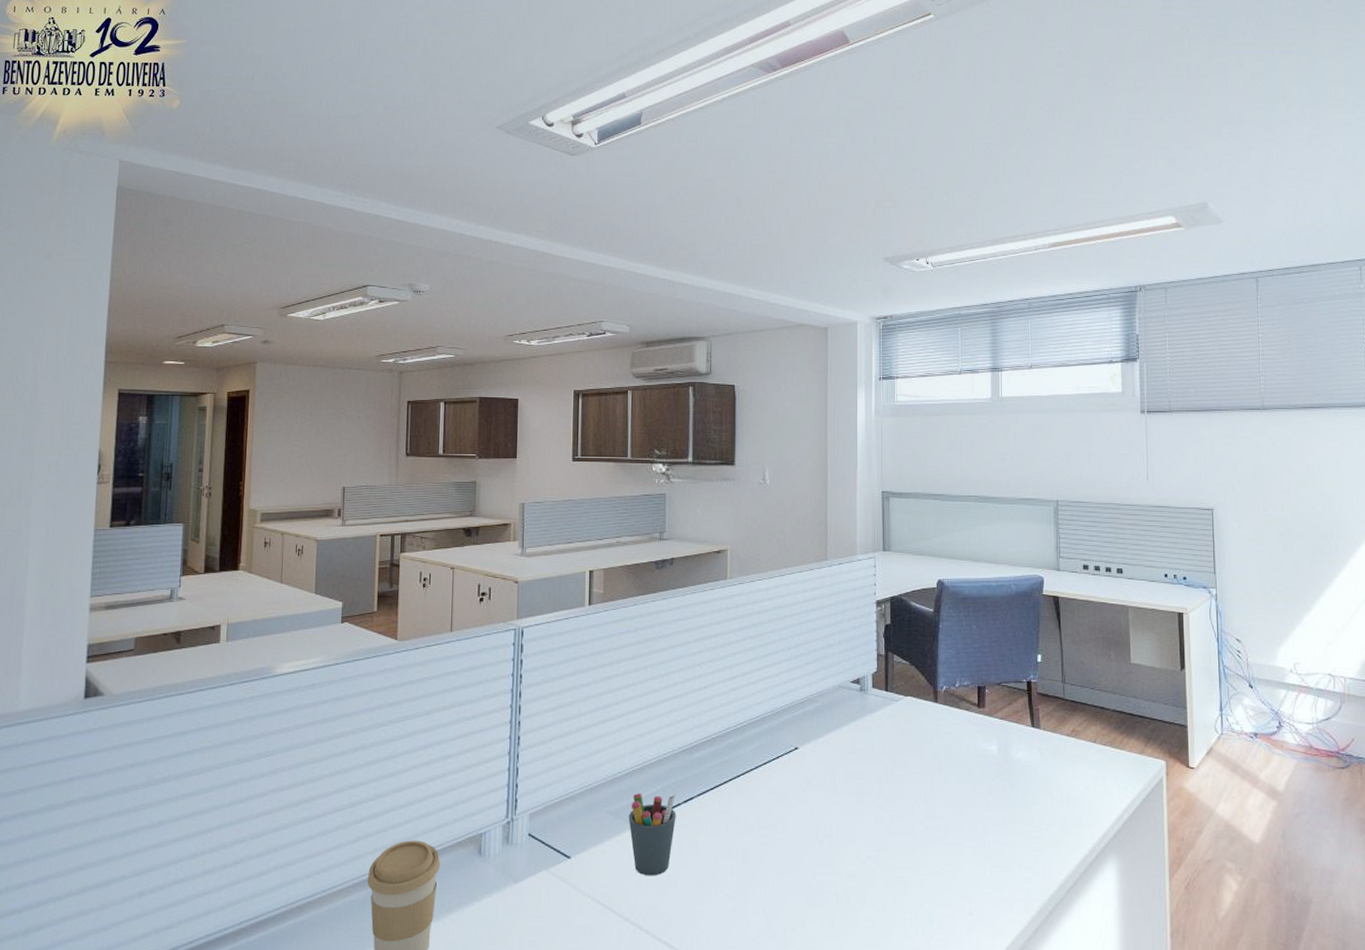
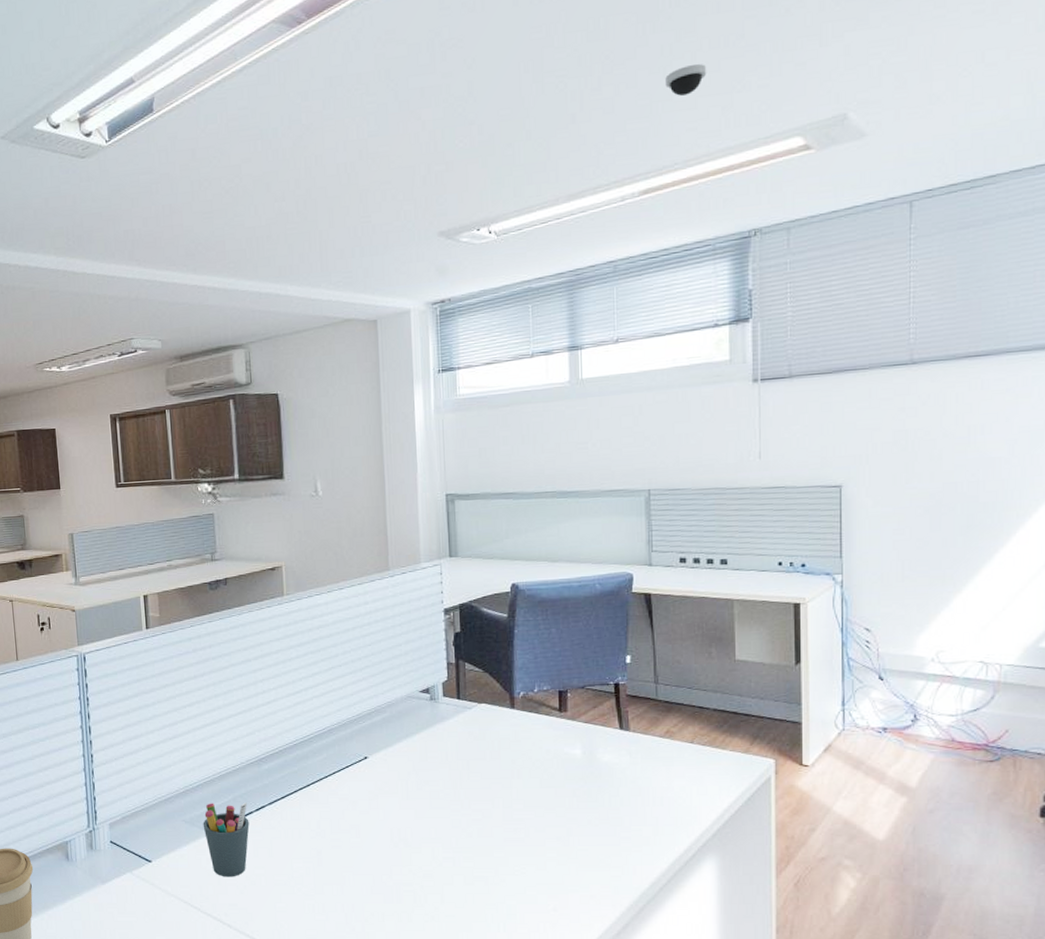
dome security camera: none [1070,148,1102,173] -> present [665,63,707,97]

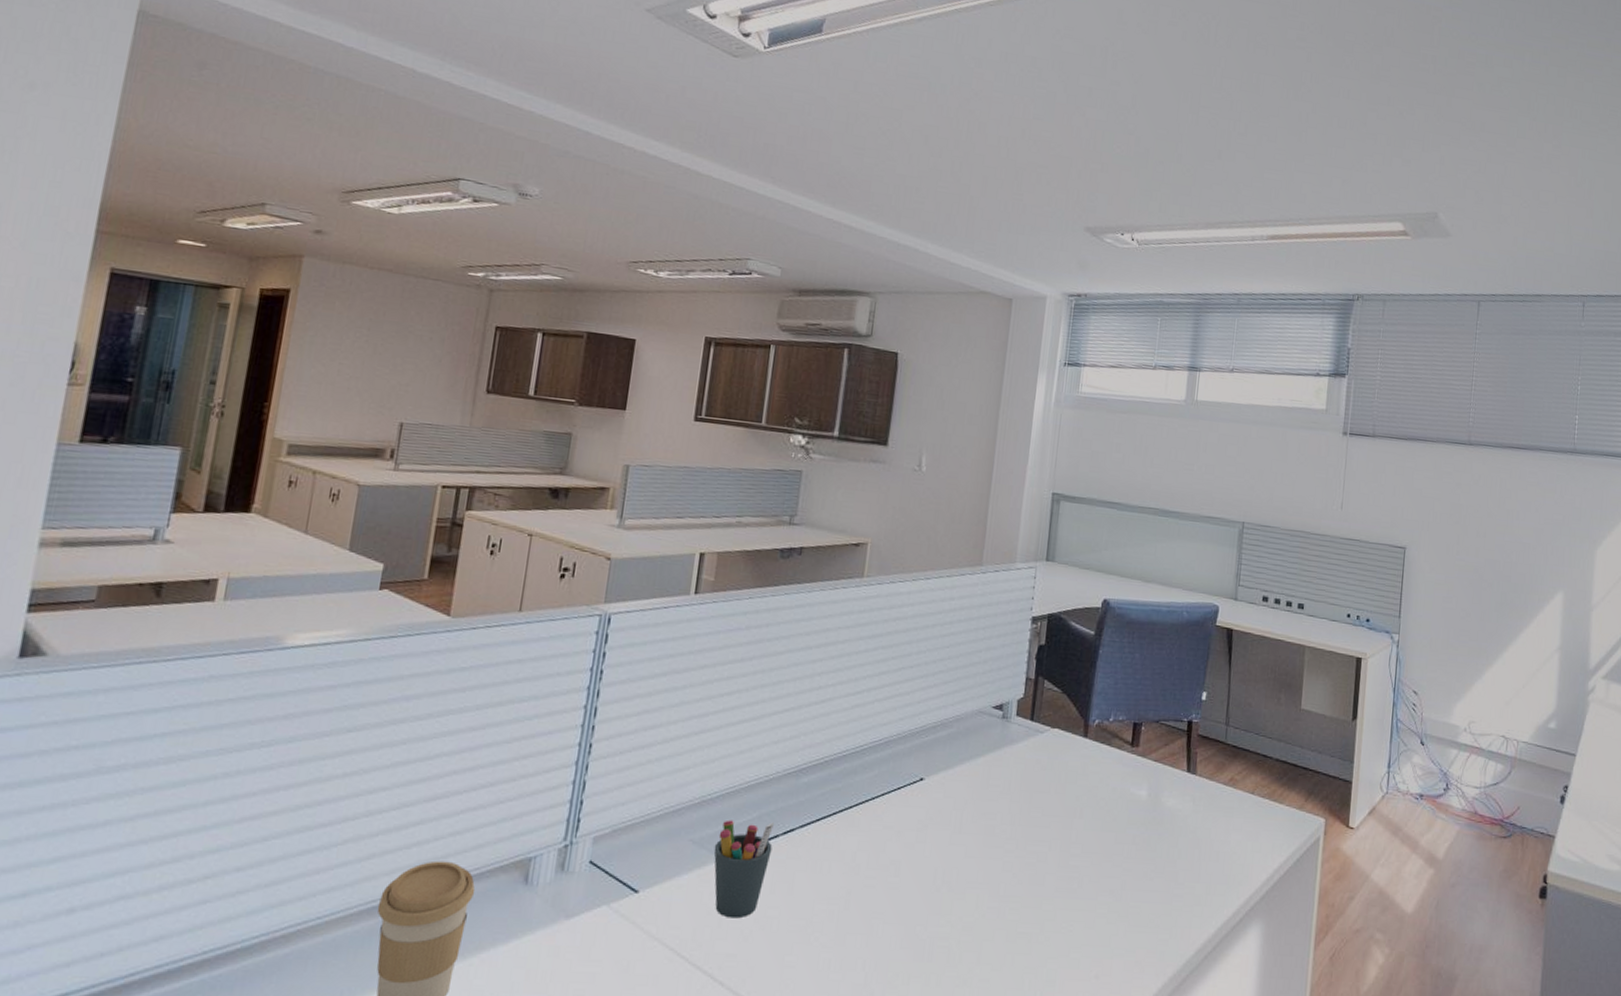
dome security camera: present [665,63,707,97] -> none [1300,135,1335,162]

